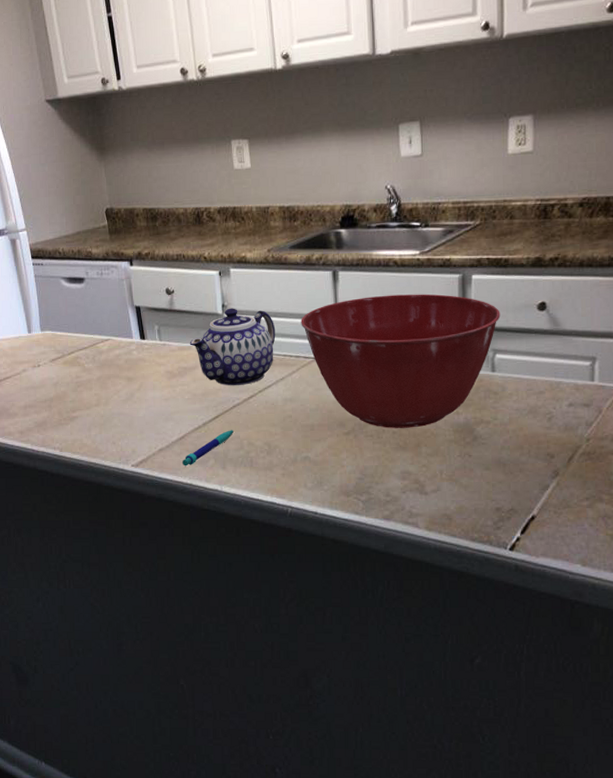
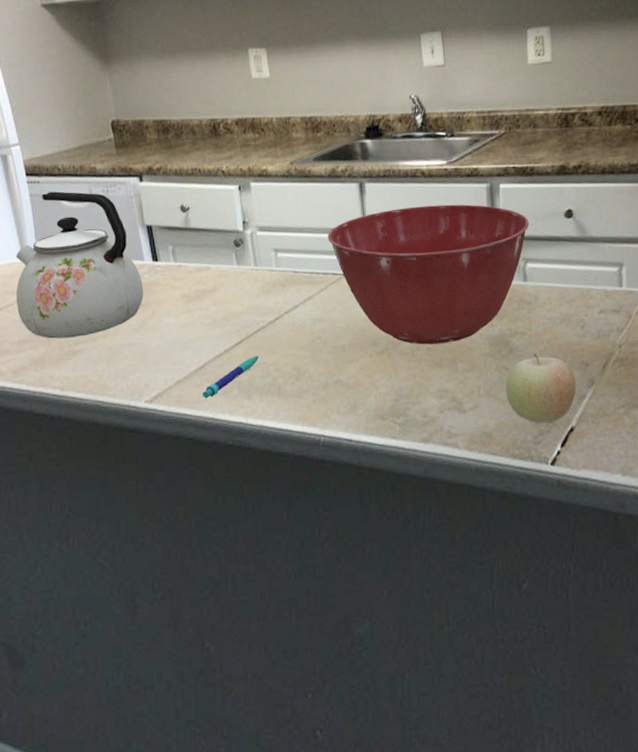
kettle: none [22,273,132,405] -> present [15,191,143,339]
teapot: present [189,308,276,386] -> none [208,224,302,308]
fruit: none [468,440,540,511] -> present [505,351,576,424]

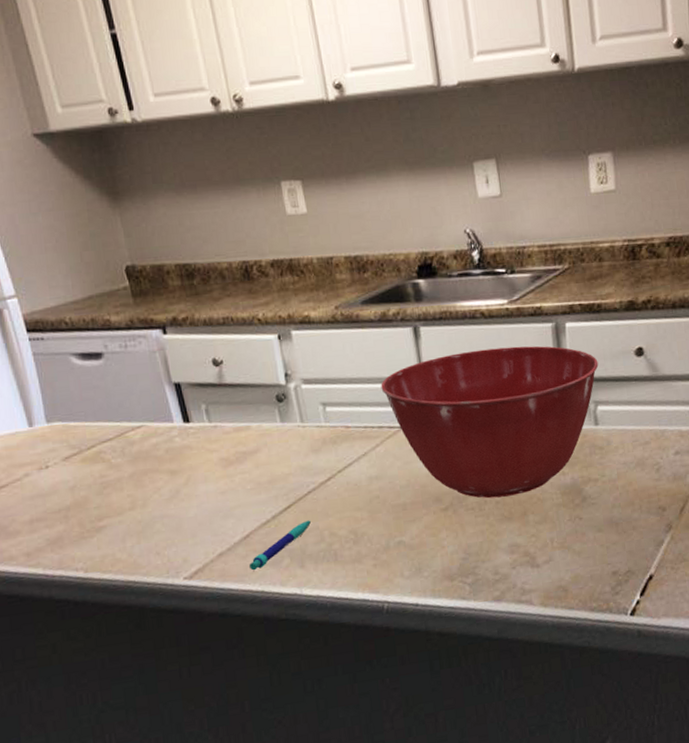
kettle: present [15,191,143,339] -> none [20,348,175,516]
fruit: present [505,351,576,424] -> none [580,498,654,574]

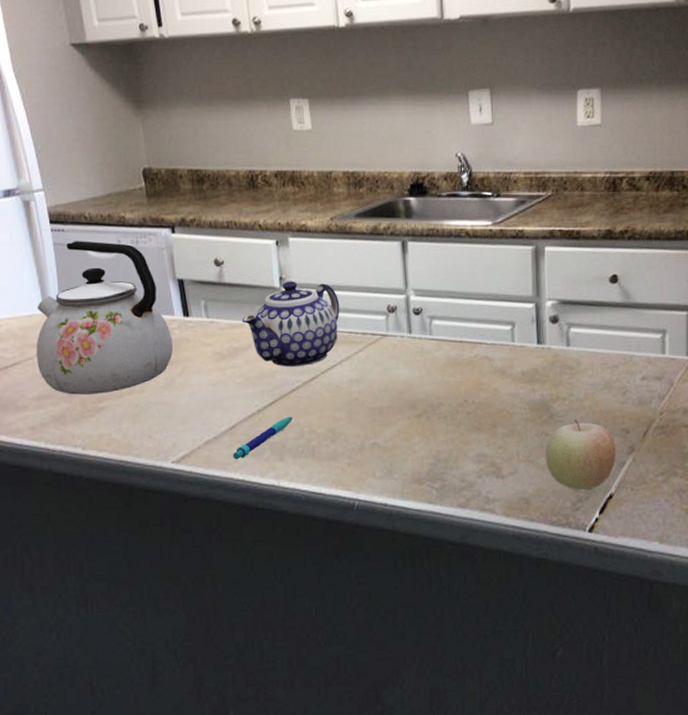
kettle: none [20,348,175,516] -> present [36,241,173,395]
teapot: none [247,376,353,469] -> present [242,281,340,368]
mixing bowl: present [381,346,599,499] -> none [367,266,574,409]
fruit: none [580,498,654,574] -> present [545,417,616,491]

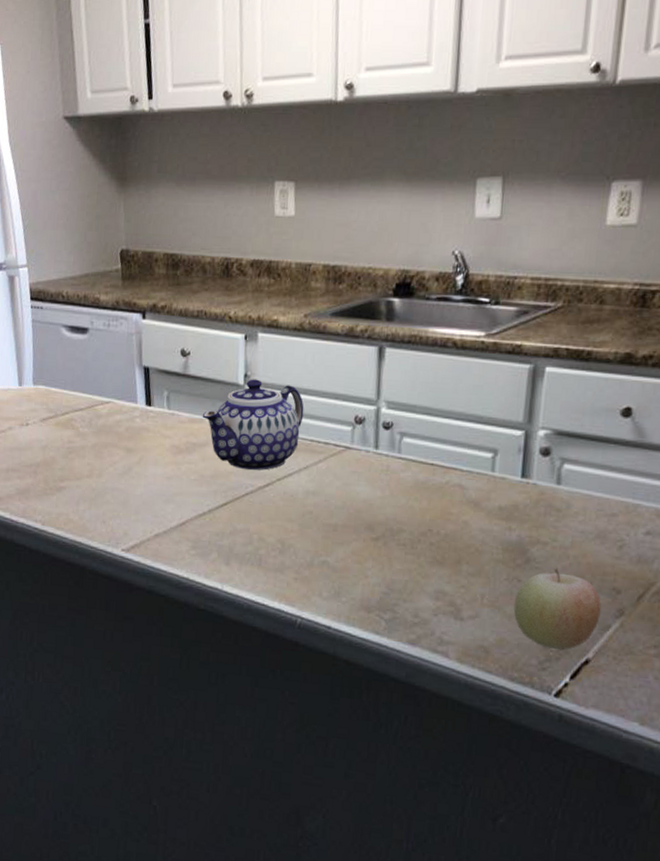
kettle: present [36,241,173,395] -> none [8,319,133,474]
pen: present [233,416,293,460] -> none [180,521,243,558]

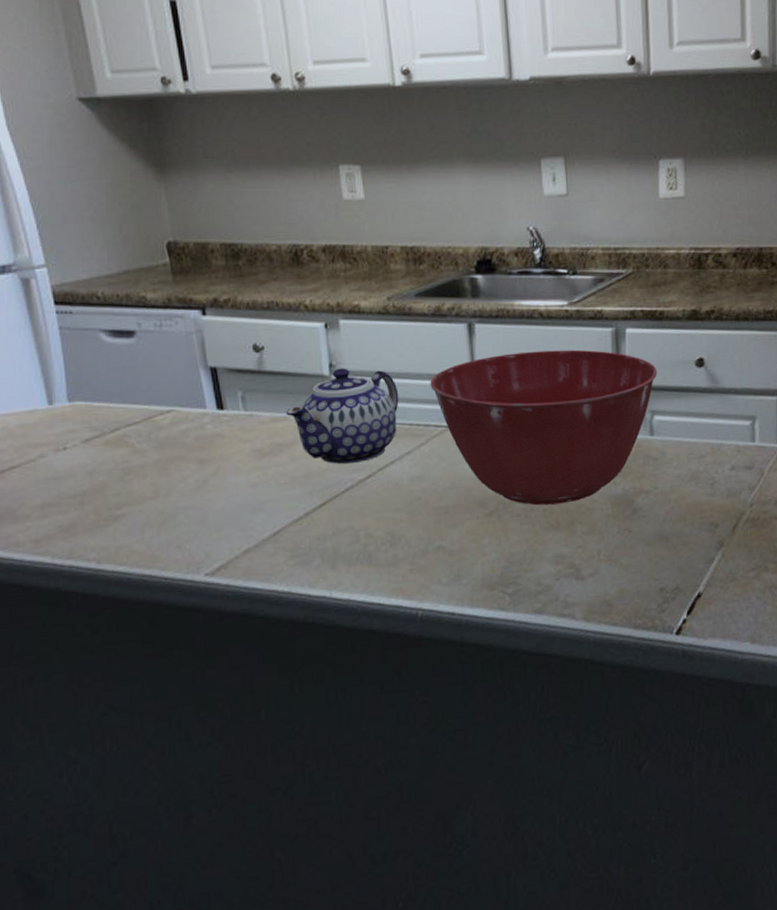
mixing bowl: none [334,381,575,541] -> present [430,349,657,506]
fruit: present [513,566,602,651] -> none [628,511,704,591]

